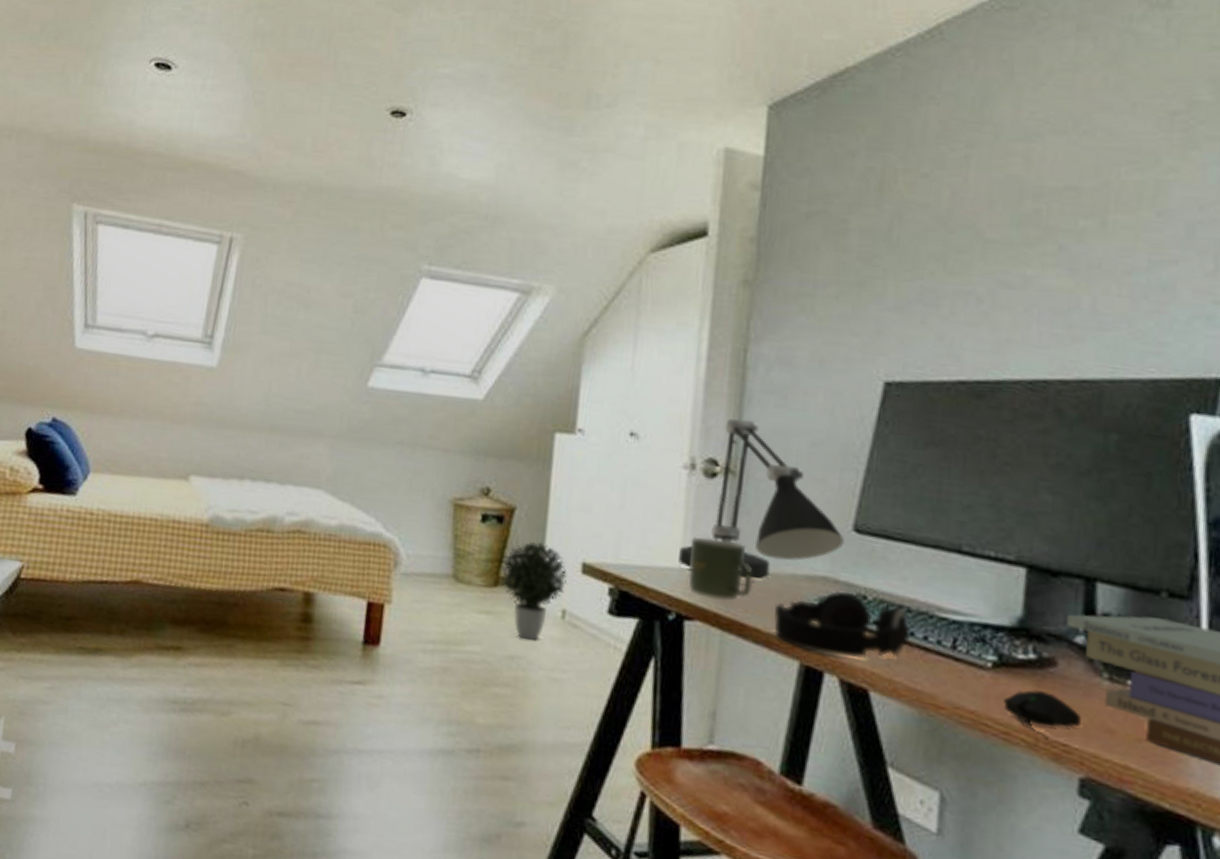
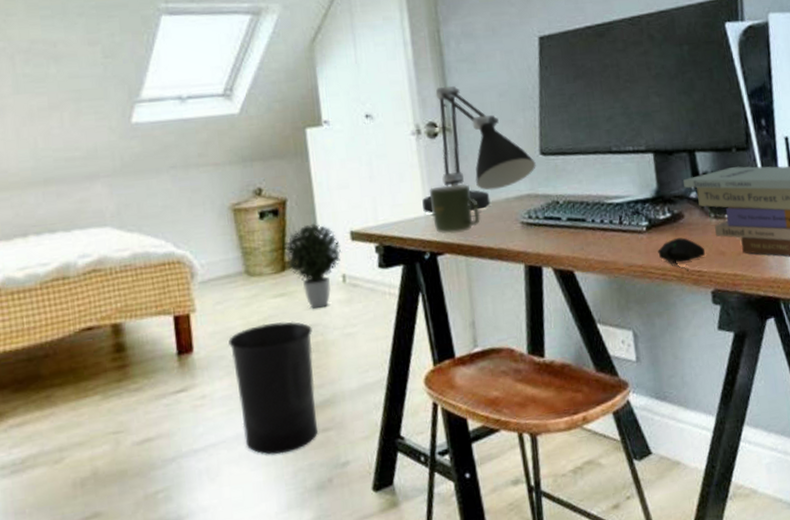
waste bin: none [414,638,514,789] -> present [228,321,318,455]
headphones: present [773,590,912,658] -> none [499,201,593,254]

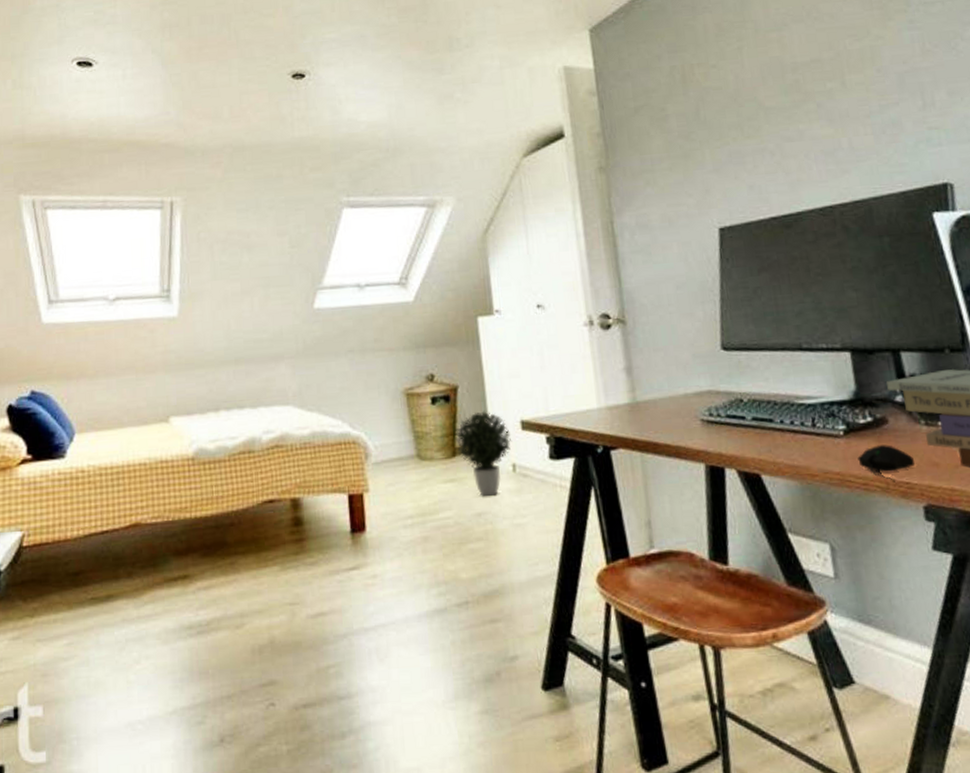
waste bin: present [228,321,318,455] -> none [399,507,486,641]
desk lamp: present [422,85,536,213] -> none [595,277,717,408]
mug: present [429,183,480,235] -> none [602,377,657,429]

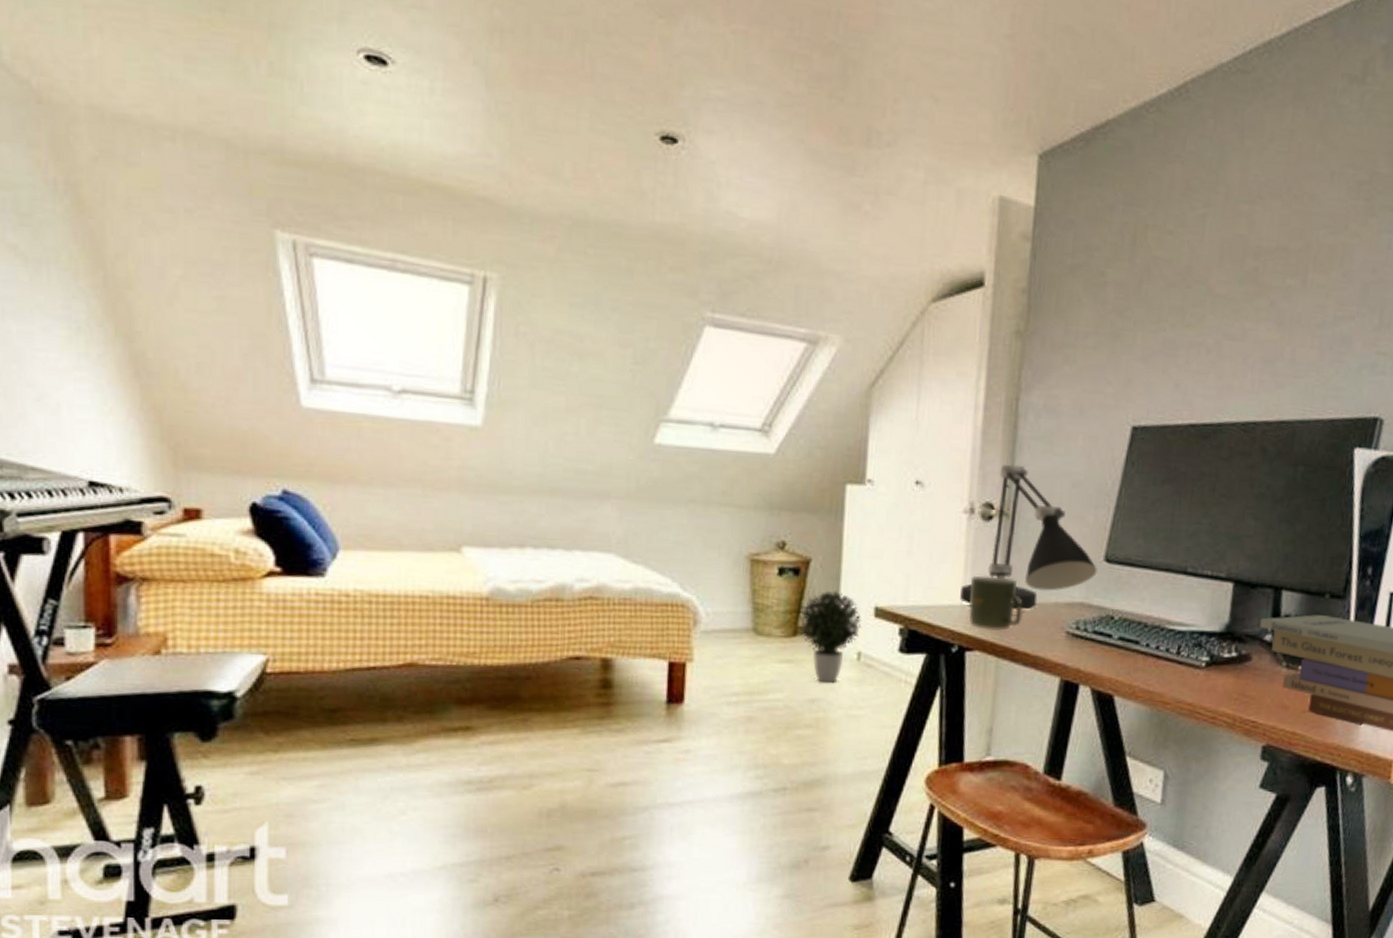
desk lamp: none [595,277,717,408] -> present [960,464,1097,612]
mug: none [602,377,657,429] -> present [969,575,1023,632]
computer mouse: present [857,445,915,483] -> none [1212,681,1266,720]

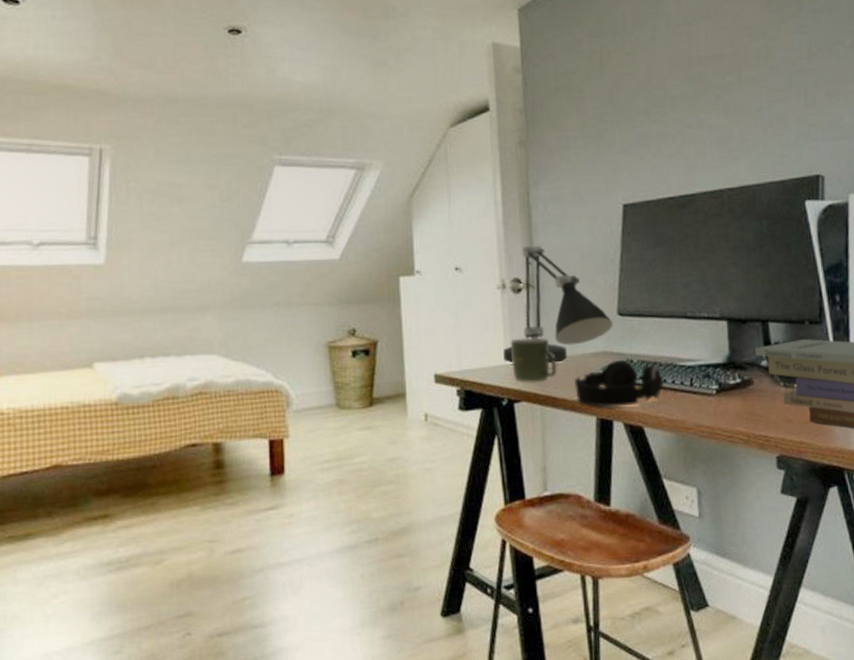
potted plant: present [798,591,862,683] -> none [371,365,426,443]
headphones: none [1039,613,1147,670] -> present [574,359,664,408]

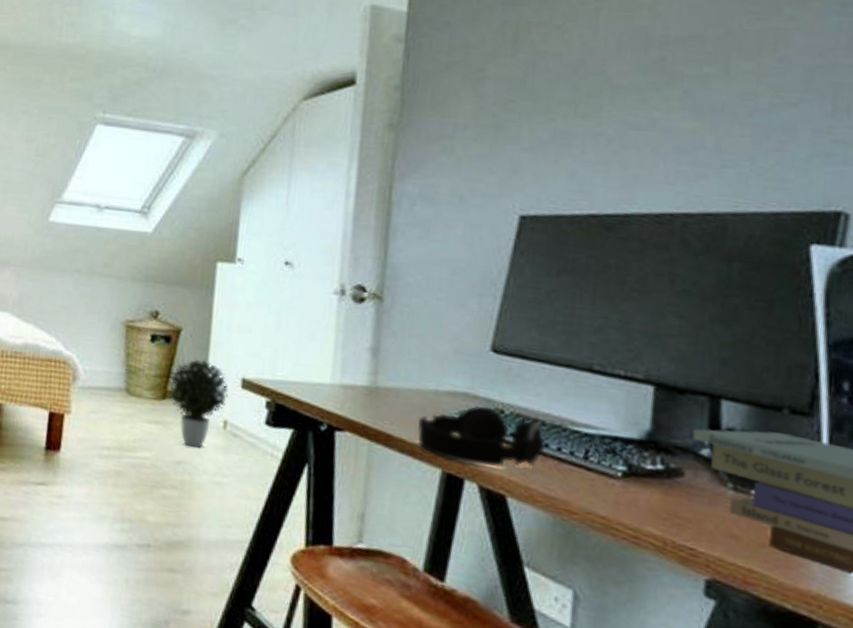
potted plant: none [371,365,426,443] -> present [167,360,229,448]
desk lamp: present [503,245,613,365] -> none [330,249,483,396]
mug: present [510,337,557,384] -> none [339,356,398,415]

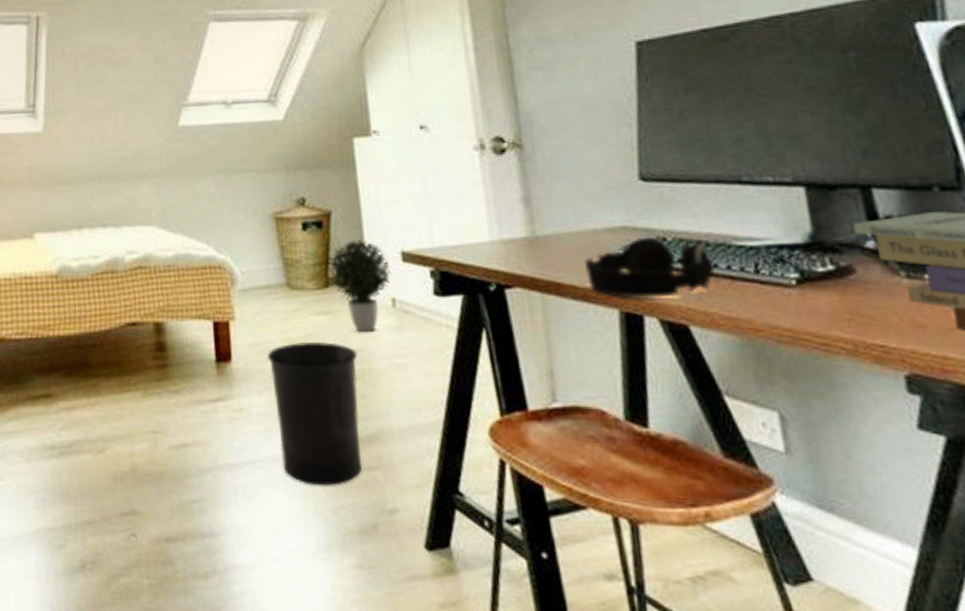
waste bin: none [91,445,181,580] -> present [267,341,362,486]

